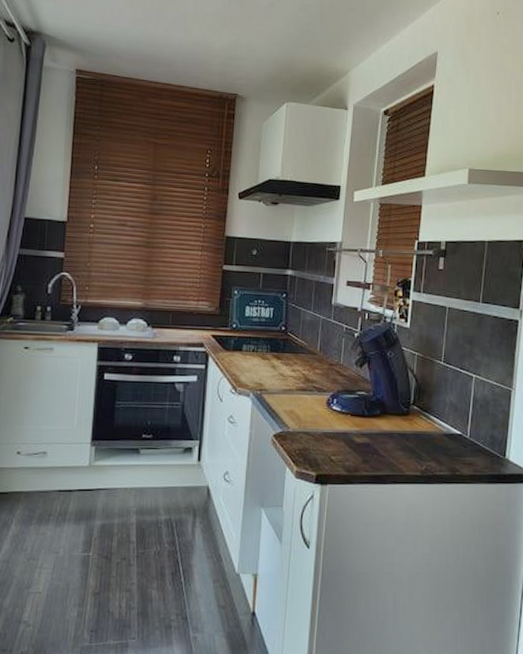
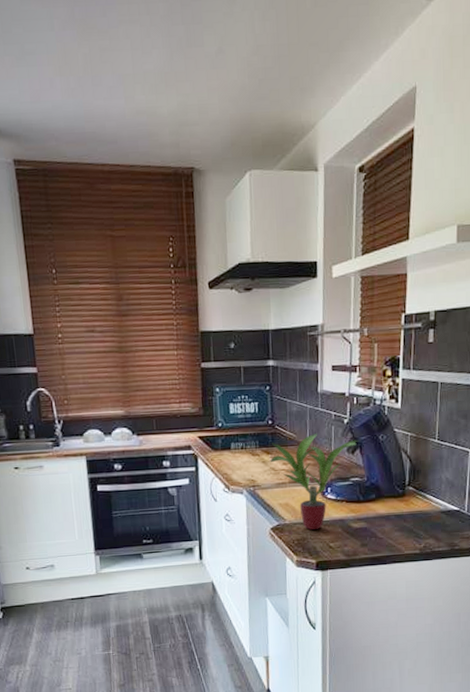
potted plant: none [279,343,368,440] -> present [269,433,359,530]

